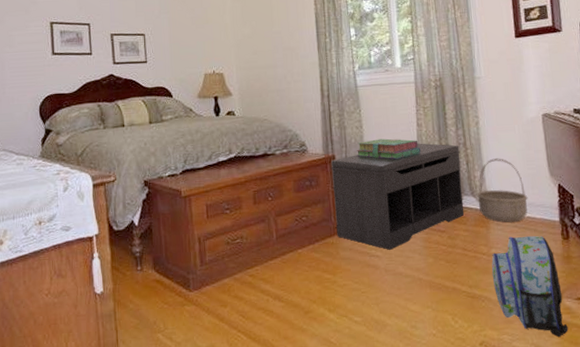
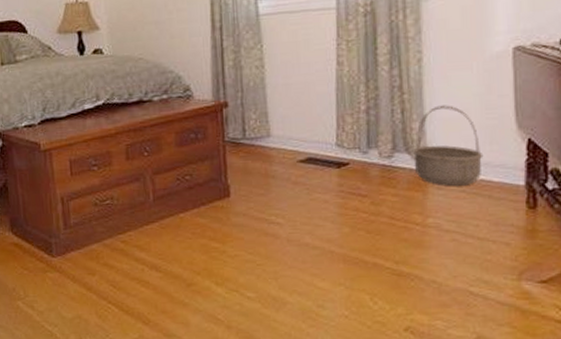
bench: present [331,143,464,250] -> none [222,86,395,217]
stack of books: present [357,138,421,159] -> none [256,81,341,107]
backpack: present [491,235,569,338] -> none [426,203,524,327]

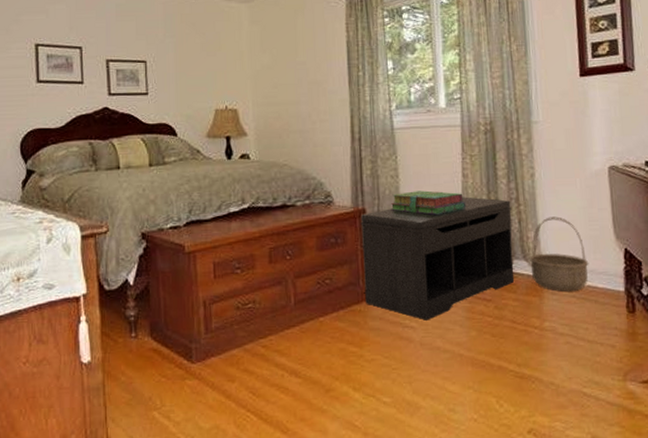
bench: none [222,86,395,217] -> present [360,197,515,320]
stack of books: none [256,81,341,107] -> present [391,190,467,215]

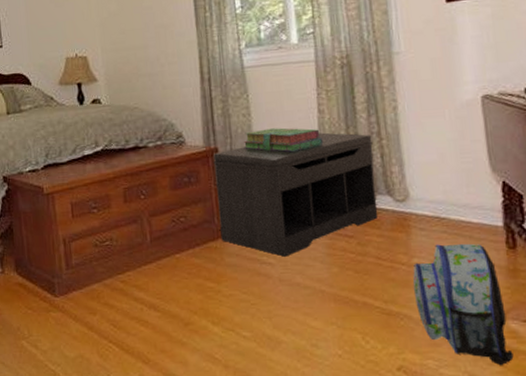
basket: present [530,216,589,291] -> none [394,150,462,227]
backpack: none [544,307,631,427] -> present [412,243,514,366]

